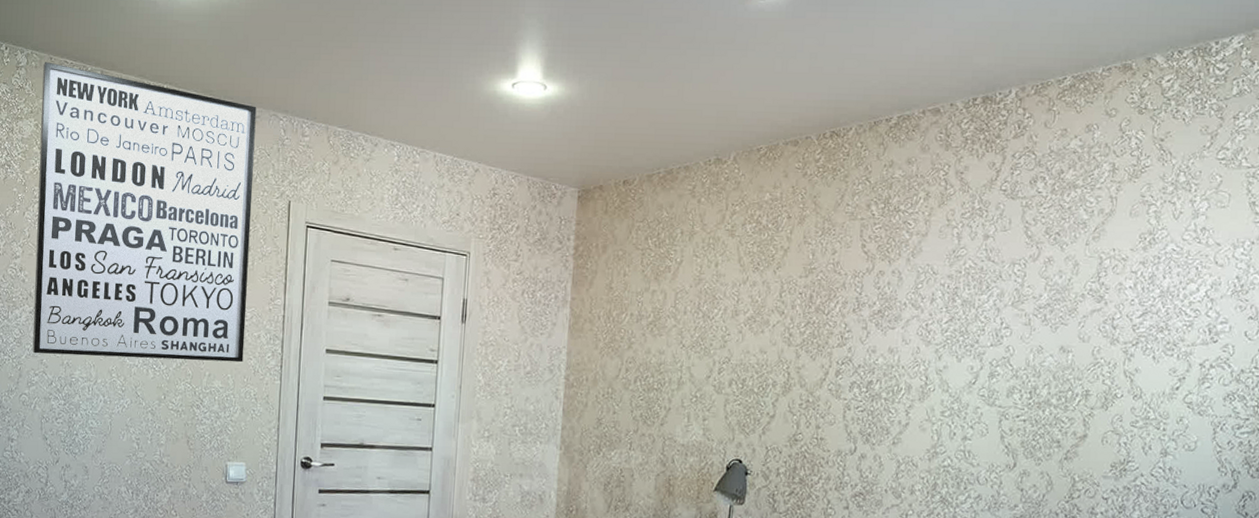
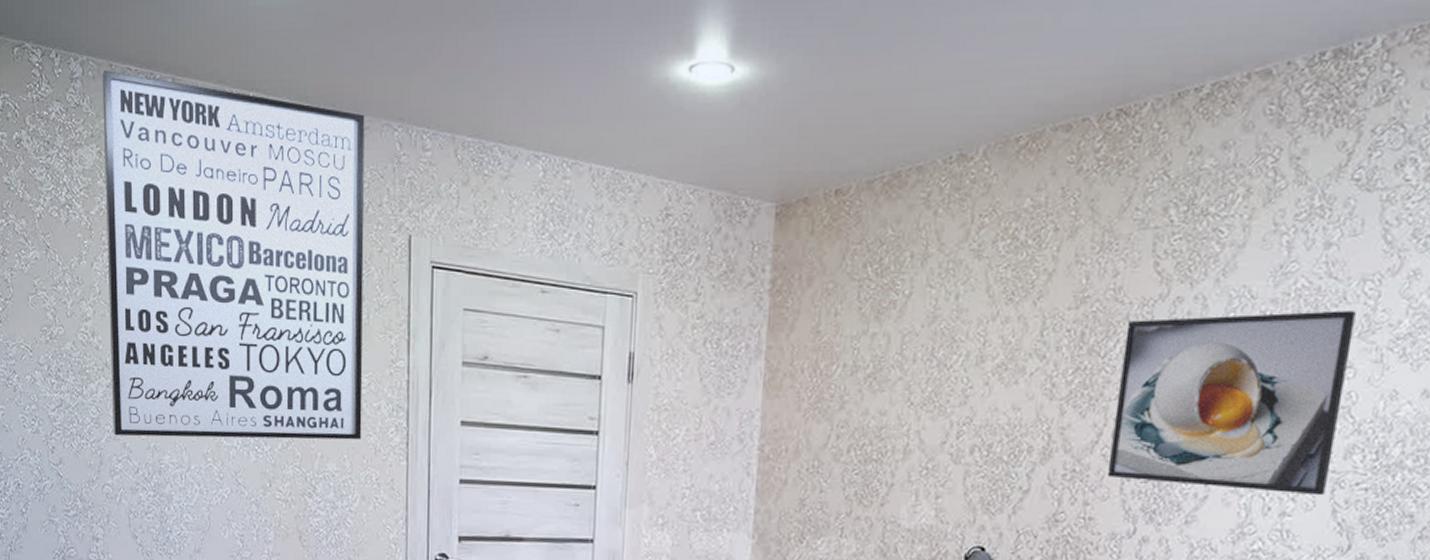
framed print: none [833,285,1009,425] -> present [1107,310,1356,496]

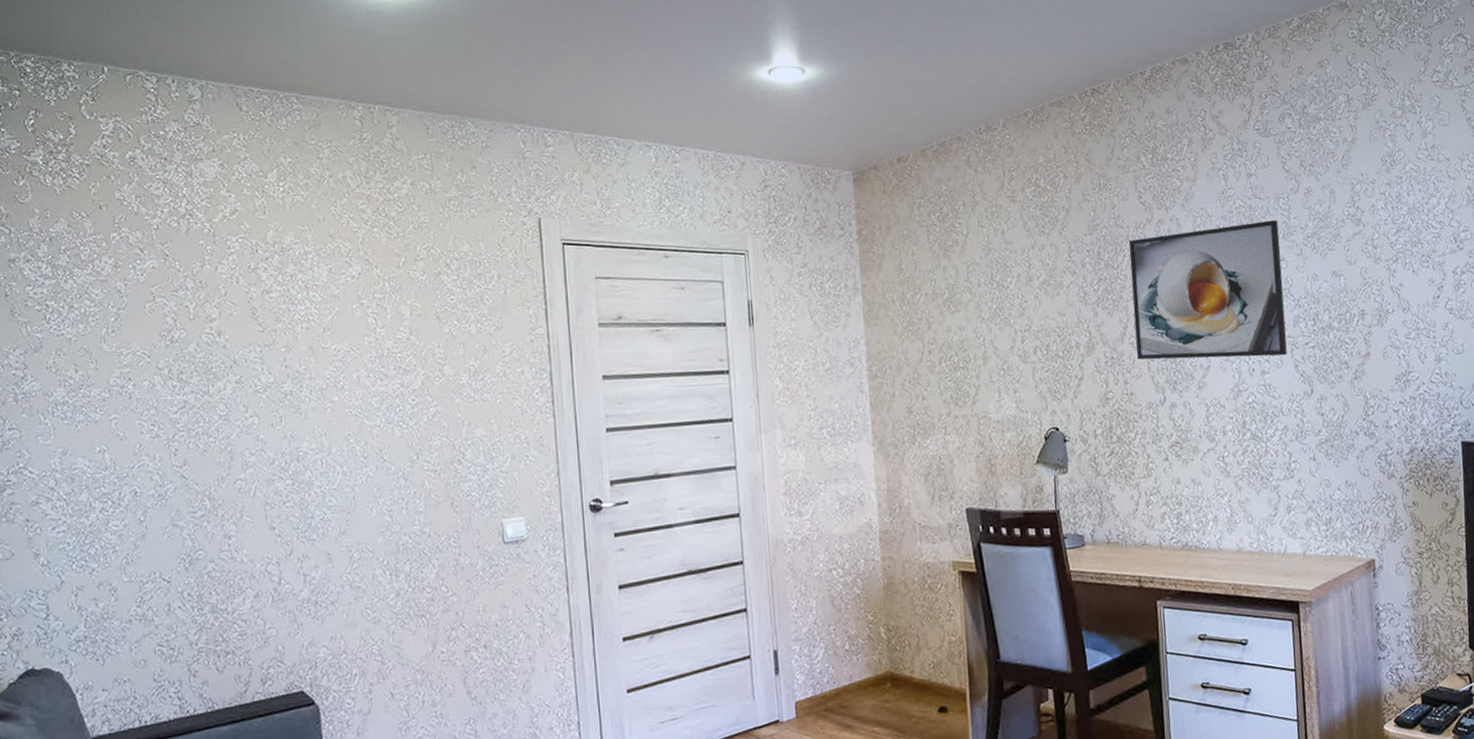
wall art: present [101,70,365,440] -> none [222,92,507,430]

